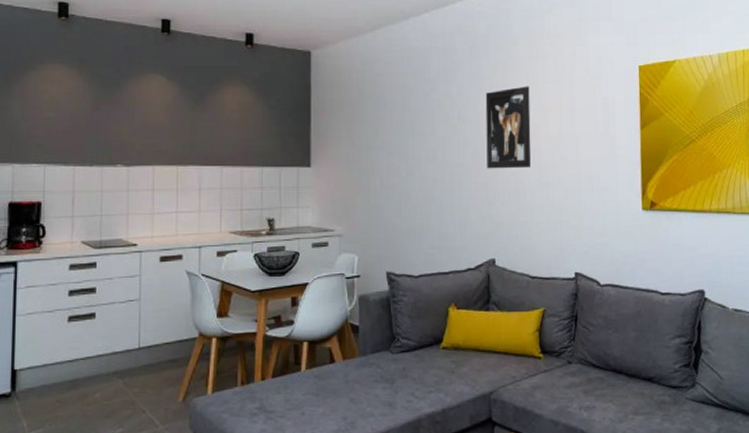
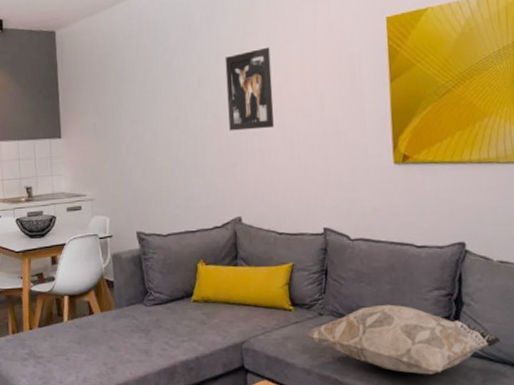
decorative pillow: none [554,352,736,424] -> present [305,304,502,375]

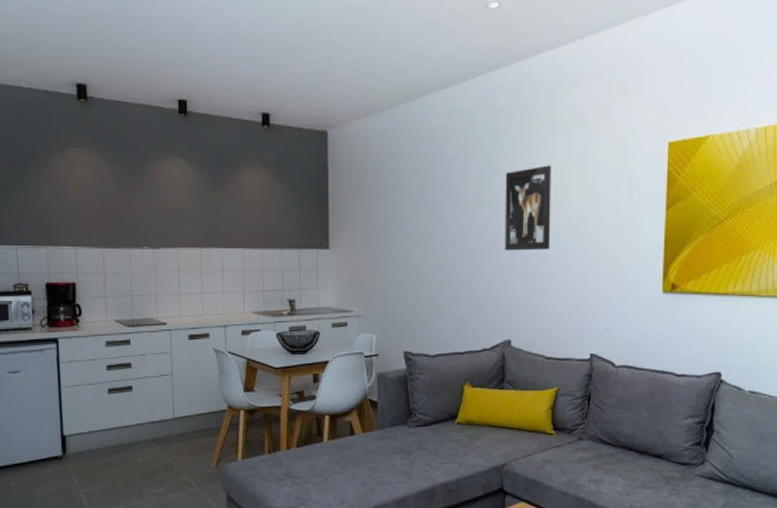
decorative pillow: present [305,304,502,375] -> none [564,430,745,498]

